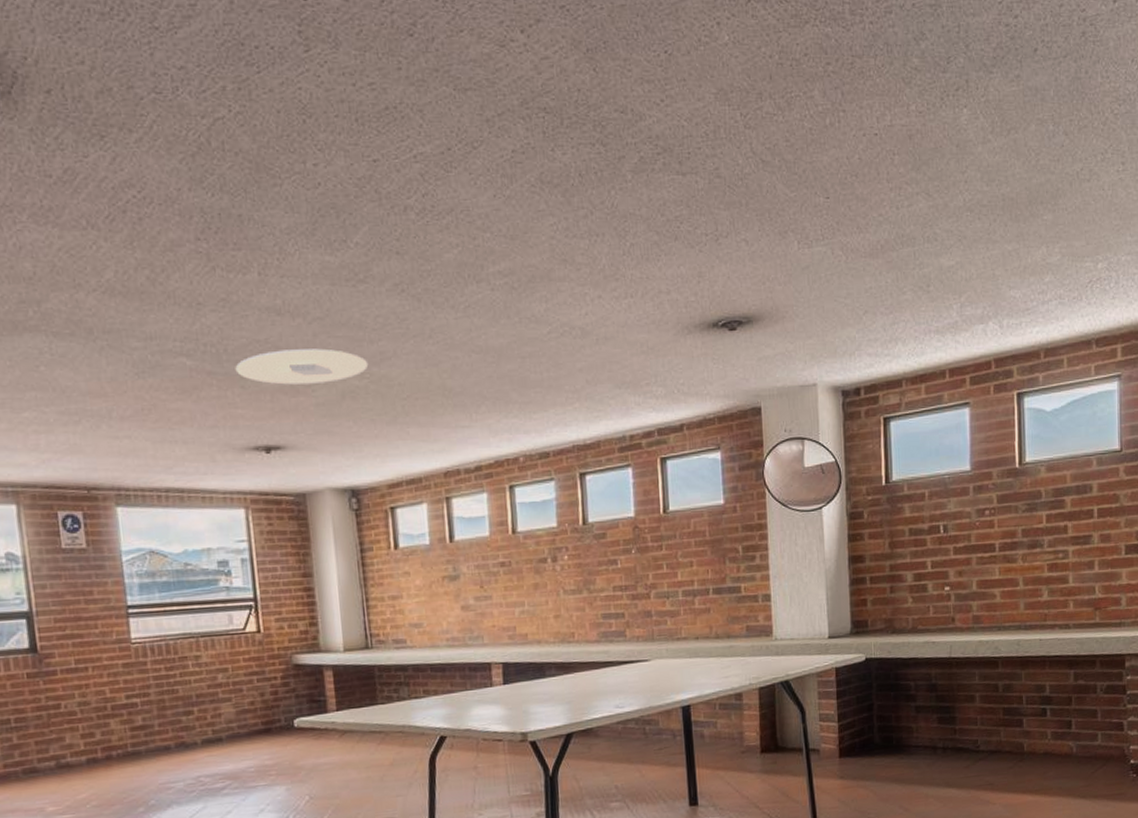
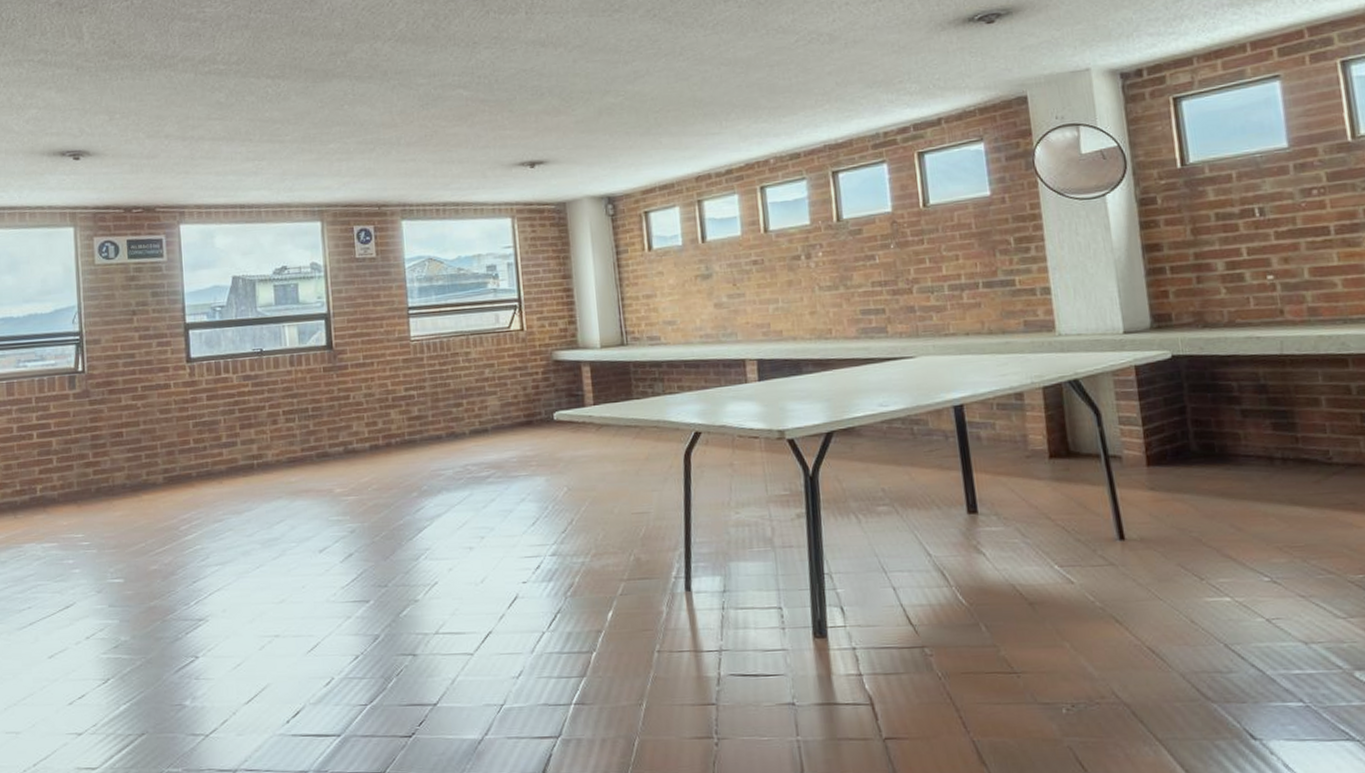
ceiling light: present [235,348,369,385] -> none [504,72,624,107]

